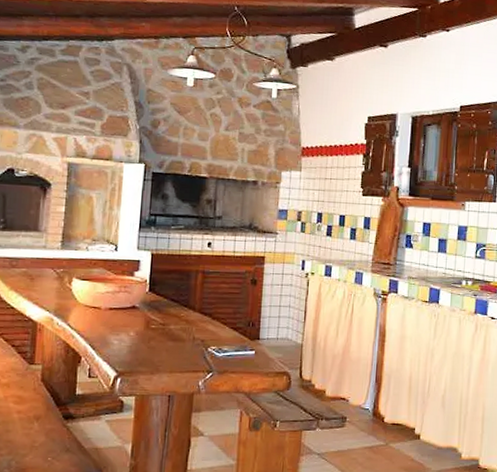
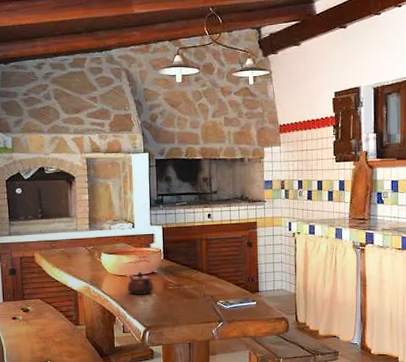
teapot: none [100,304,134,332] -> present [127,271,154,295]

